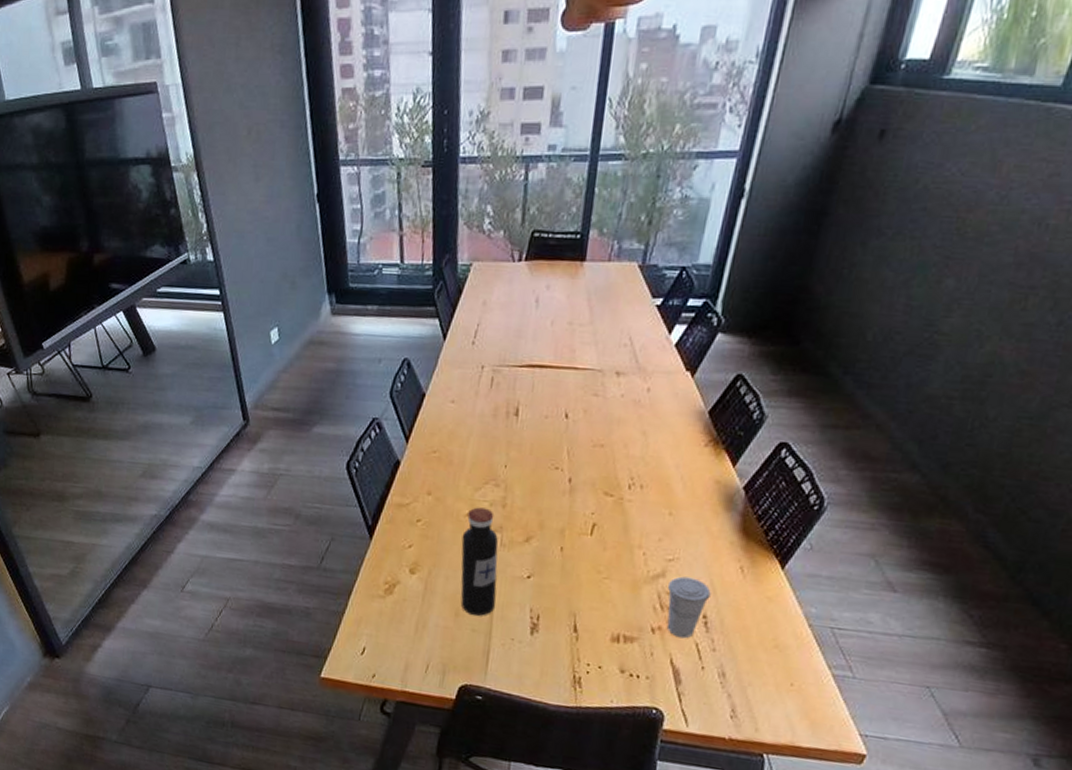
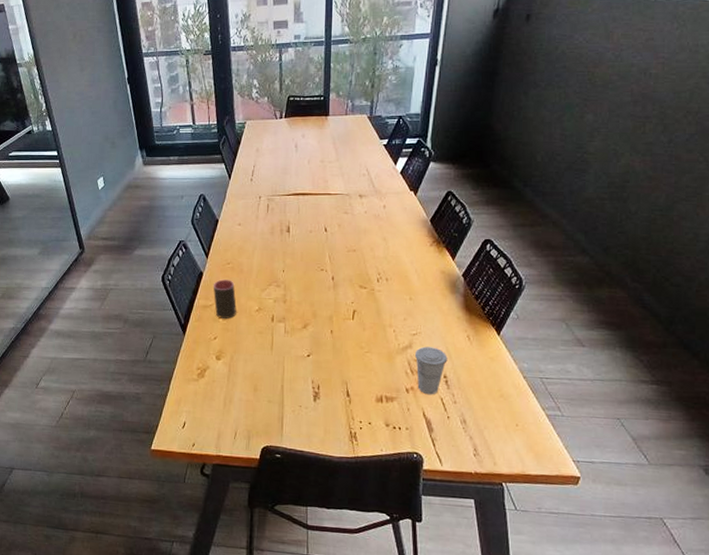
cup: none [412,472,441,523] -> present [213,279,237,319]
water bottle: present [460,507,499,616] -> none [254,304,285,389]

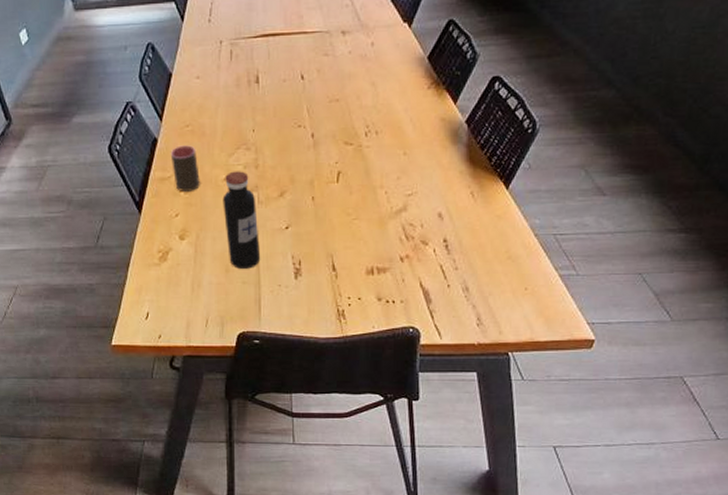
water bottle: none [254,304,285,389] -> present [223,171,260,269]
cup: present [415,346,448,395] -> none [411,208,448,263]

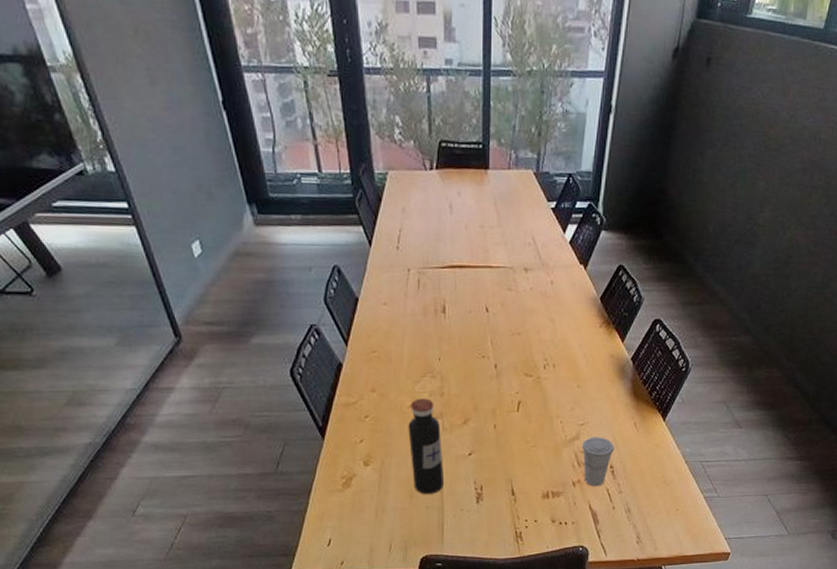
cup: present [170,145,200,191] -> none [355,371,385,417]
cup: none [411,208,448,263] -> present [582,437,614,487]

